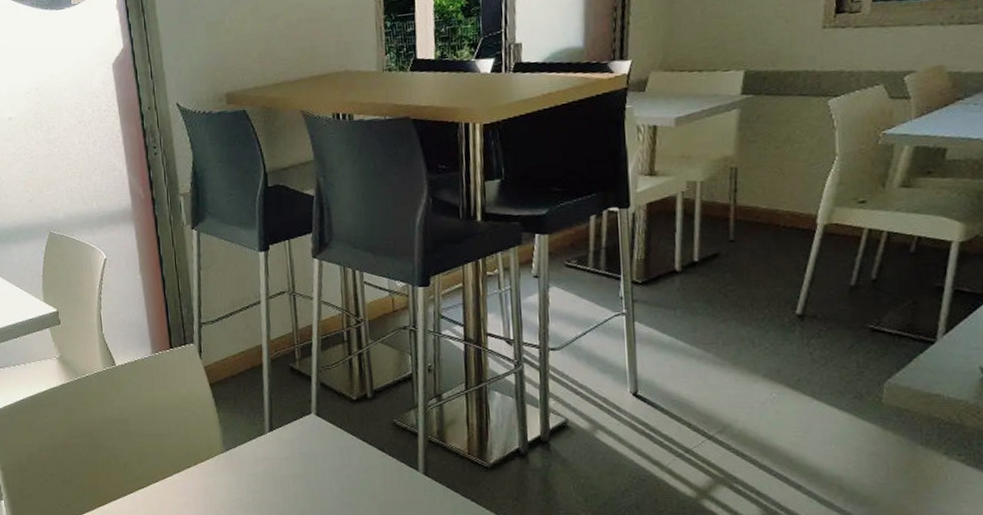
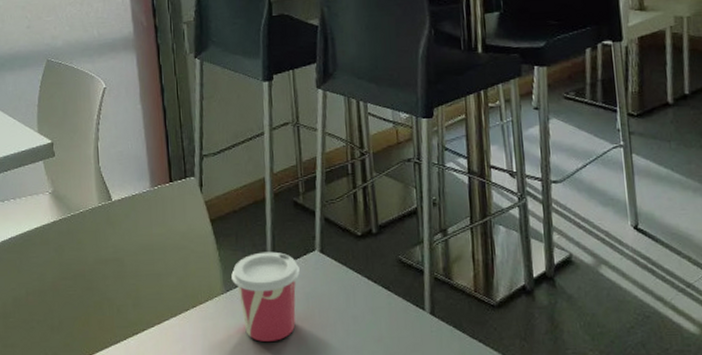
cup: none [230,414,297,497] -> present [231,251,300,342]

